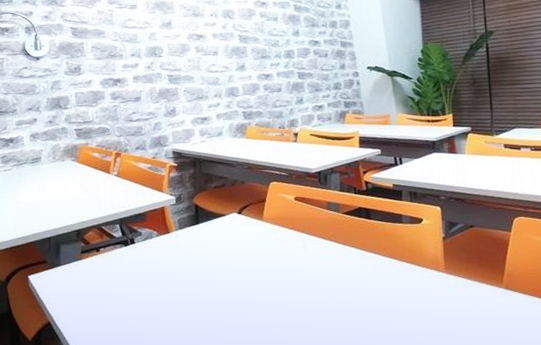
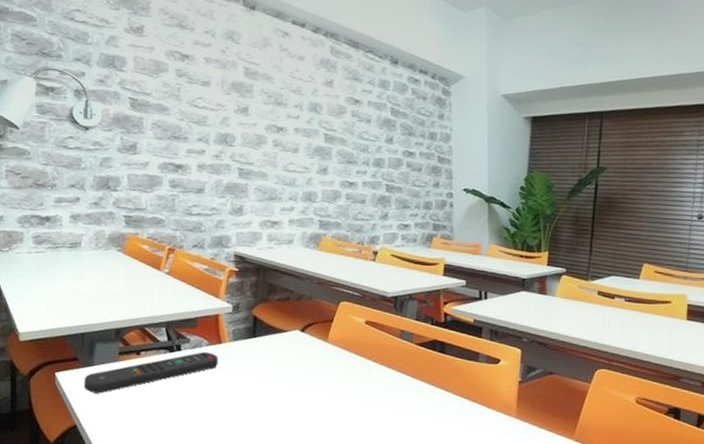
remote control: none [53,242,168,291] -> present [83,352,218,394]

